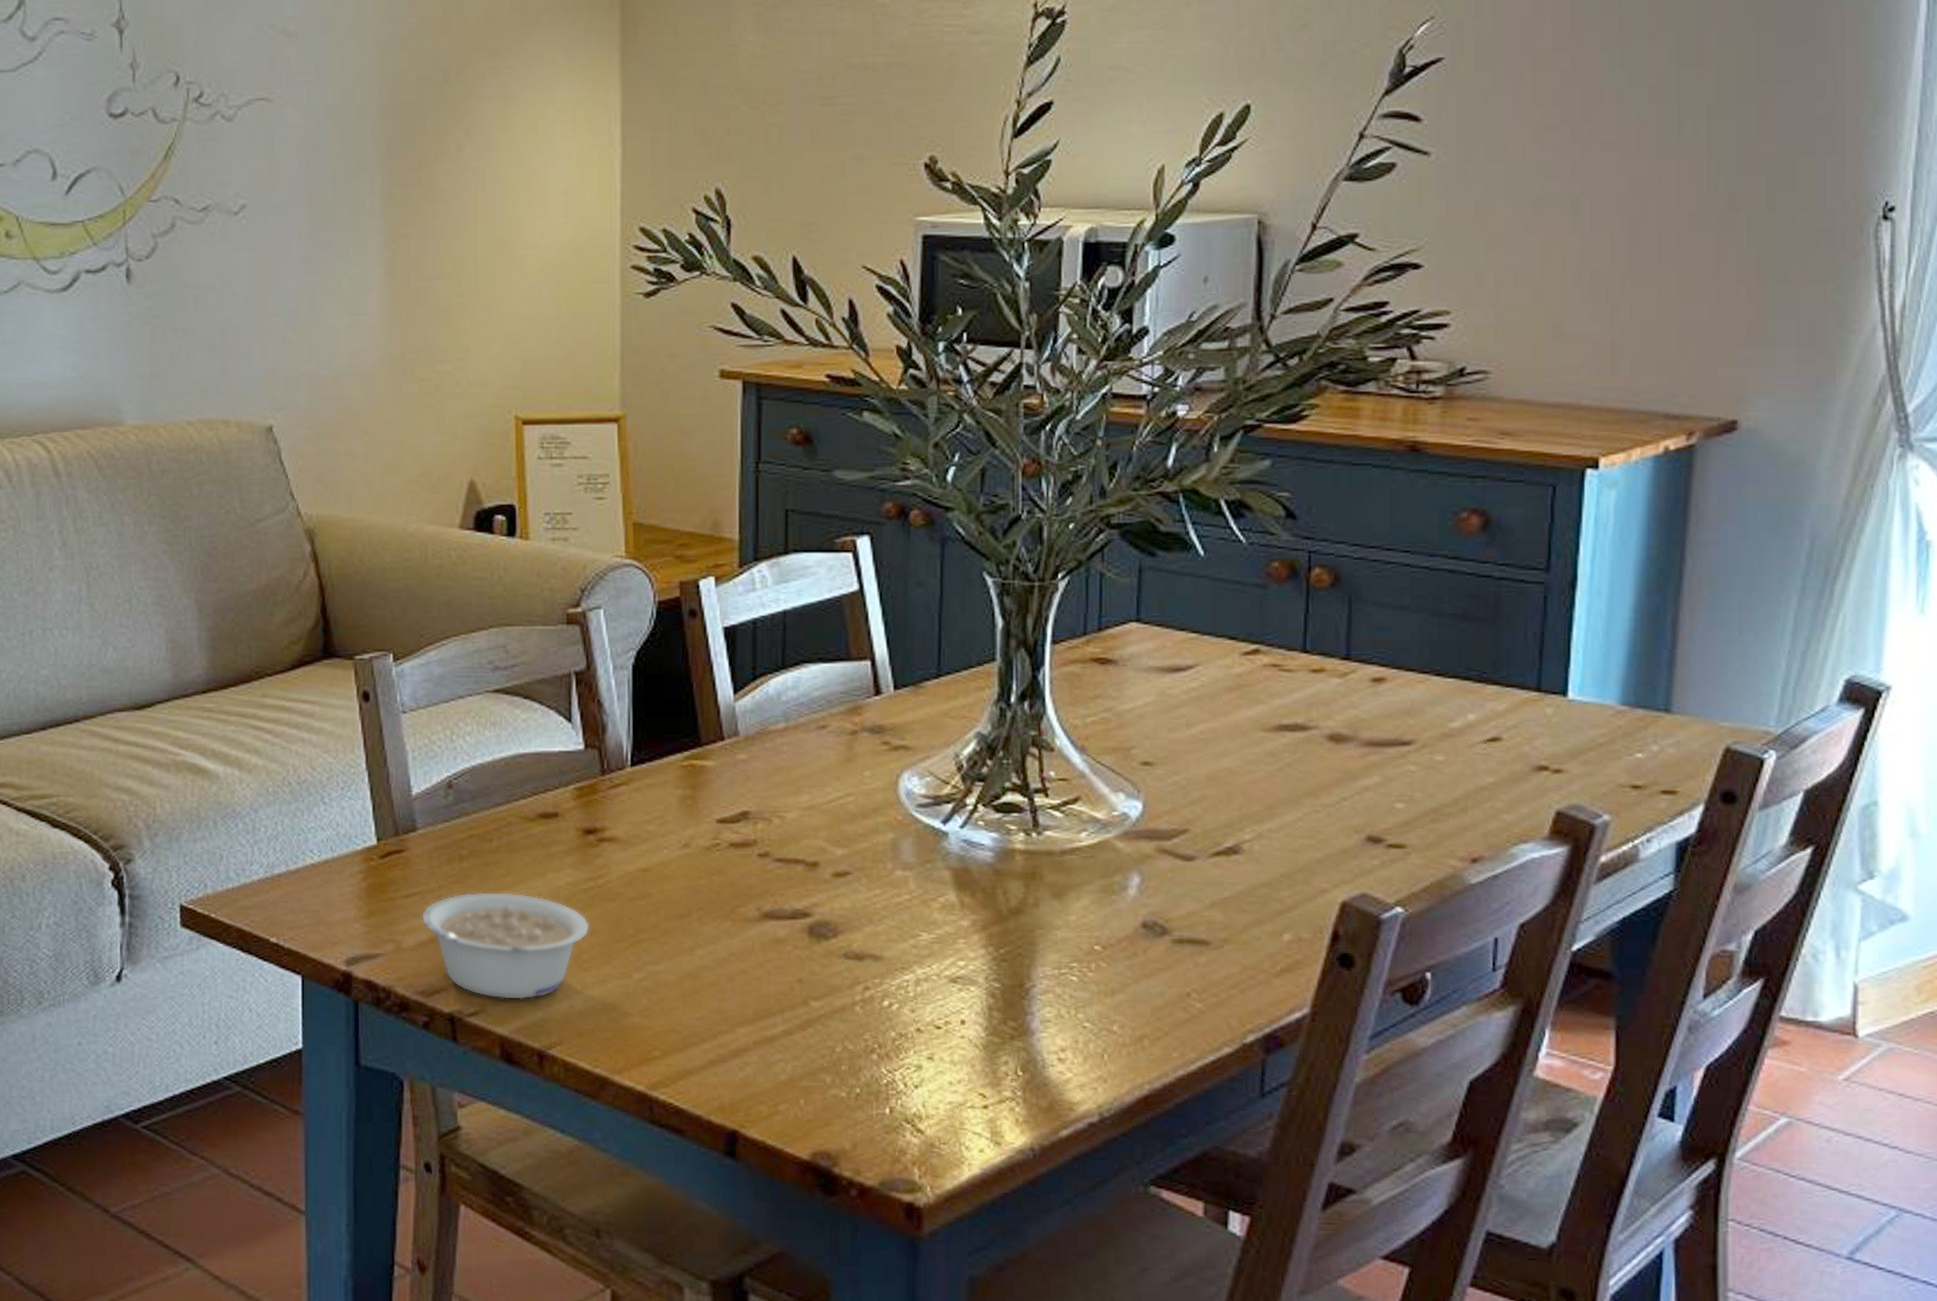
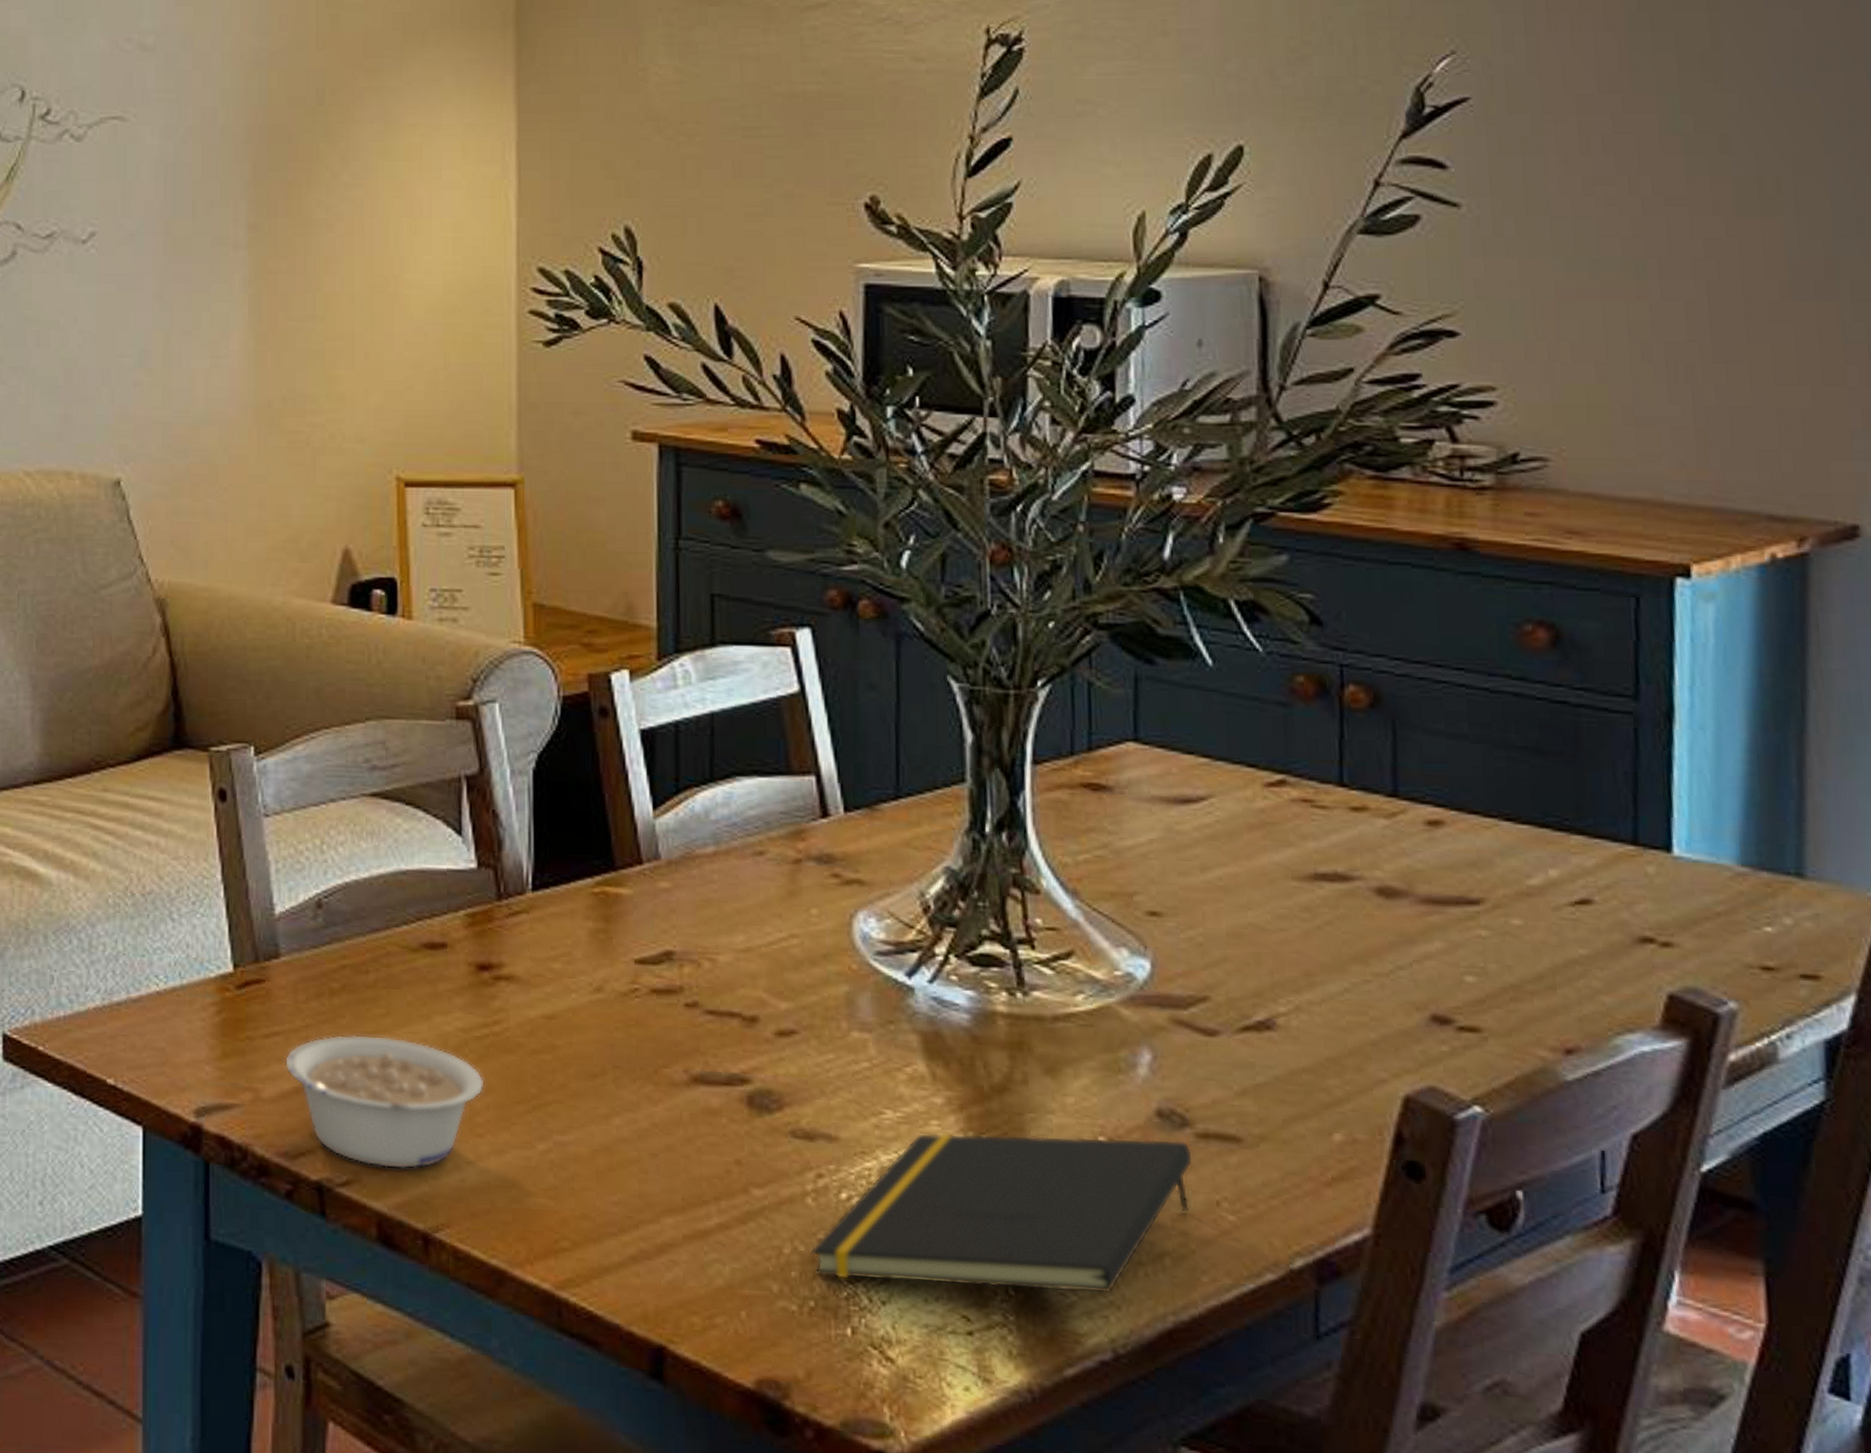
notepad: none [857,945,1171,1071] -> present [810,1132,1194,1295]

